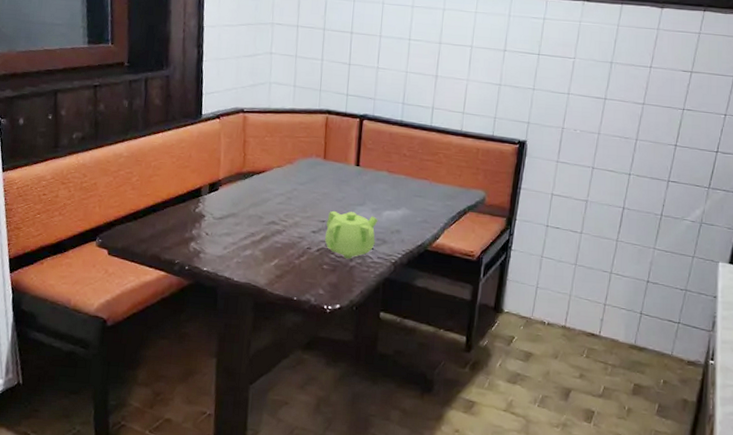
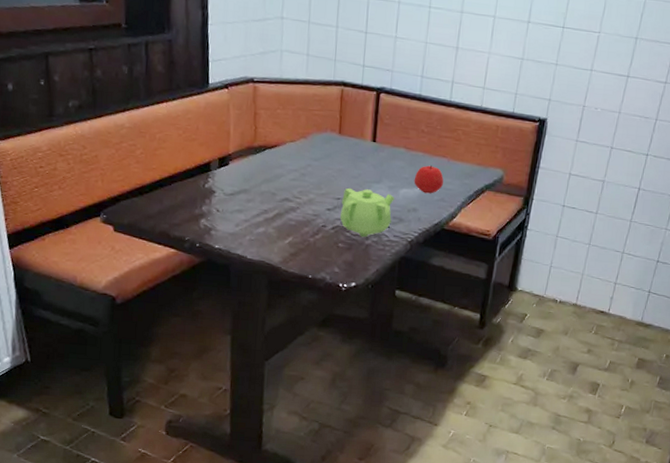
apple: none [397,188,427,216] -> present [414,165,444,194]

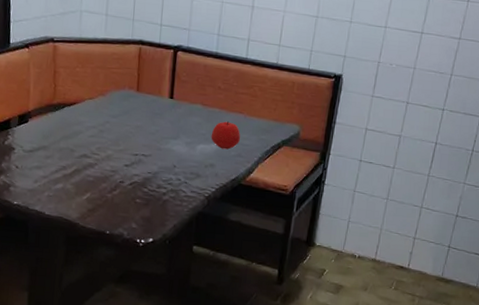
teapot: present [339,188,395,238] -> none [137,144,192,193]

